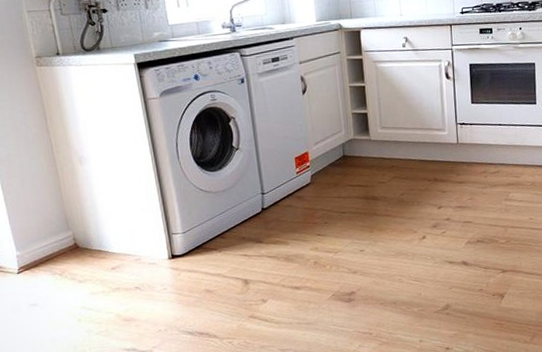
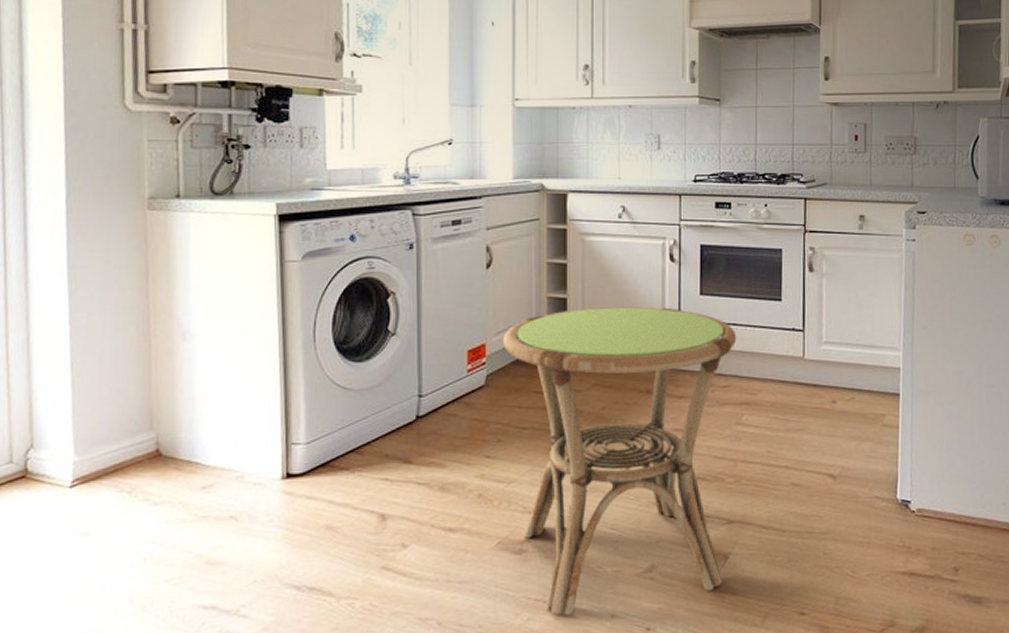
side table: none [320,115,502,342] -> present [502,306,737,616]

